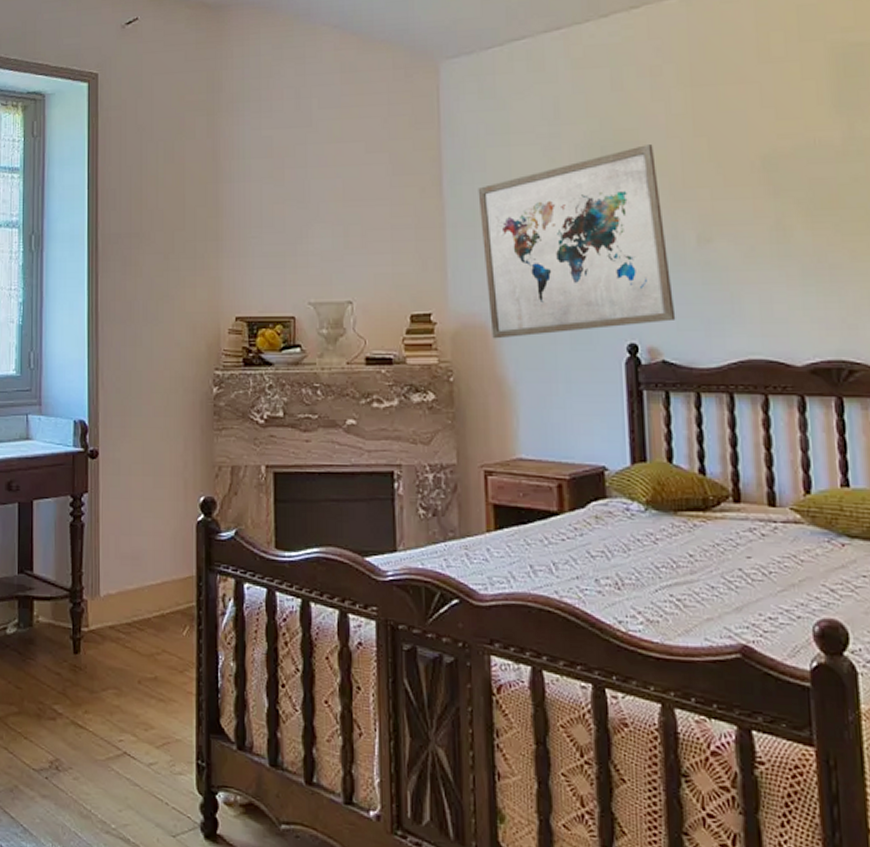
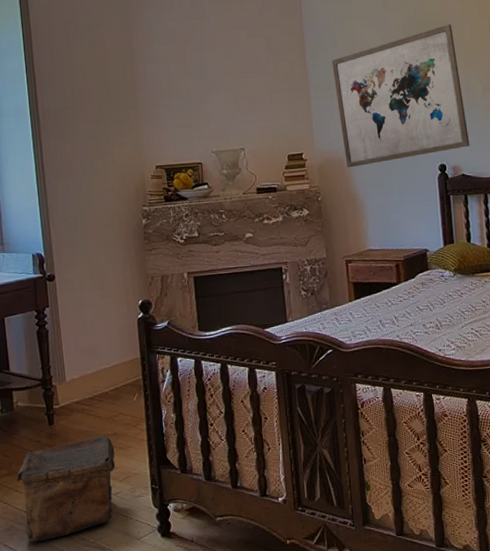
pouch: none [27,678,153,815] -> present [16,435,115,542]

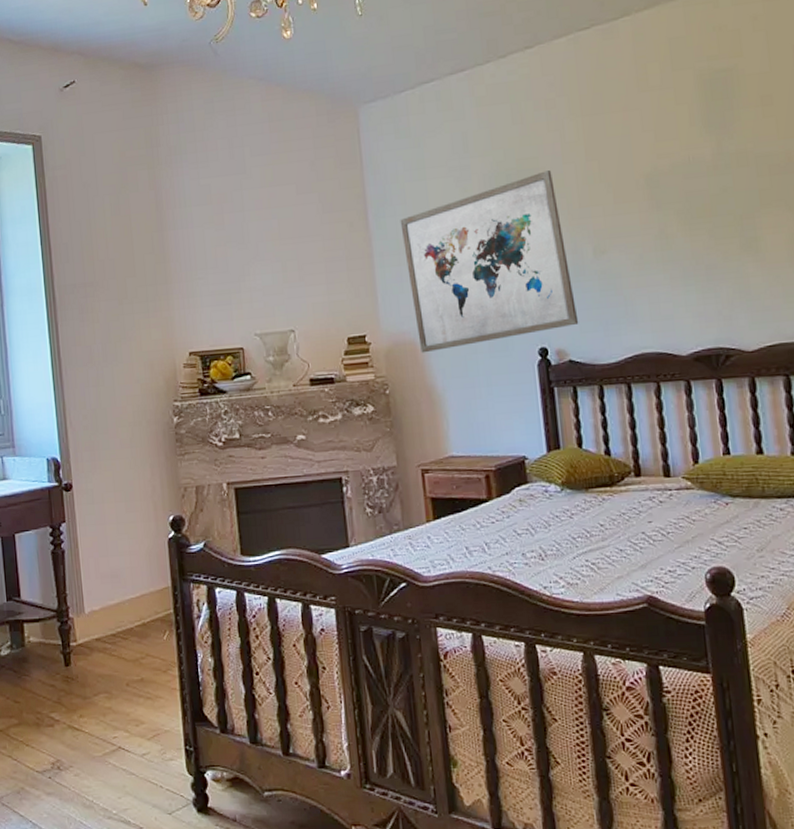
pouch: present [16,435,115,542] -> none [27,682,142,810]

